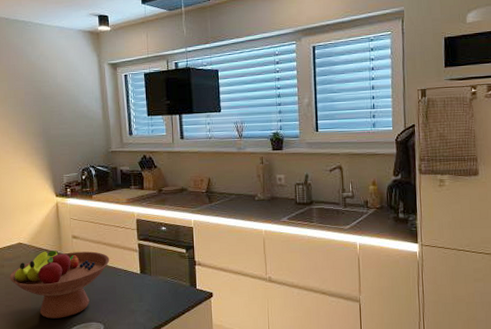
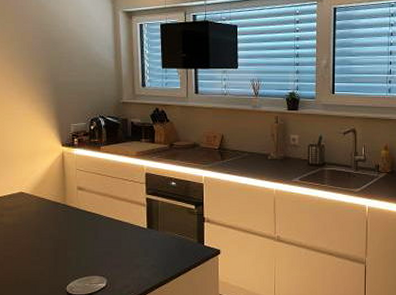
fruit bowl: present [10,249,110,319] -> none [9,200,116,271]

